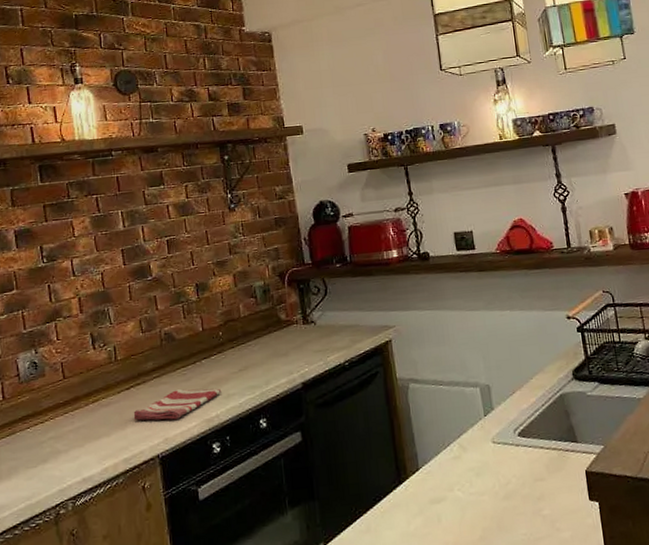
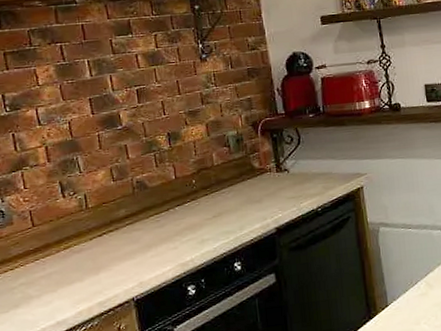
dish towel: present [133,388,222,421] -> none [106,234,196,266]

